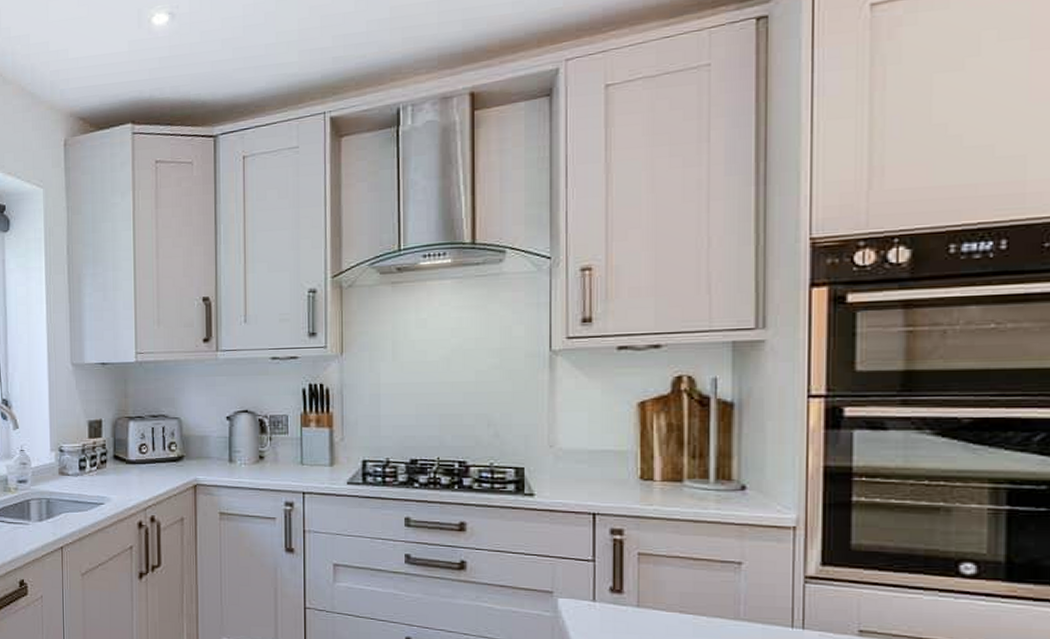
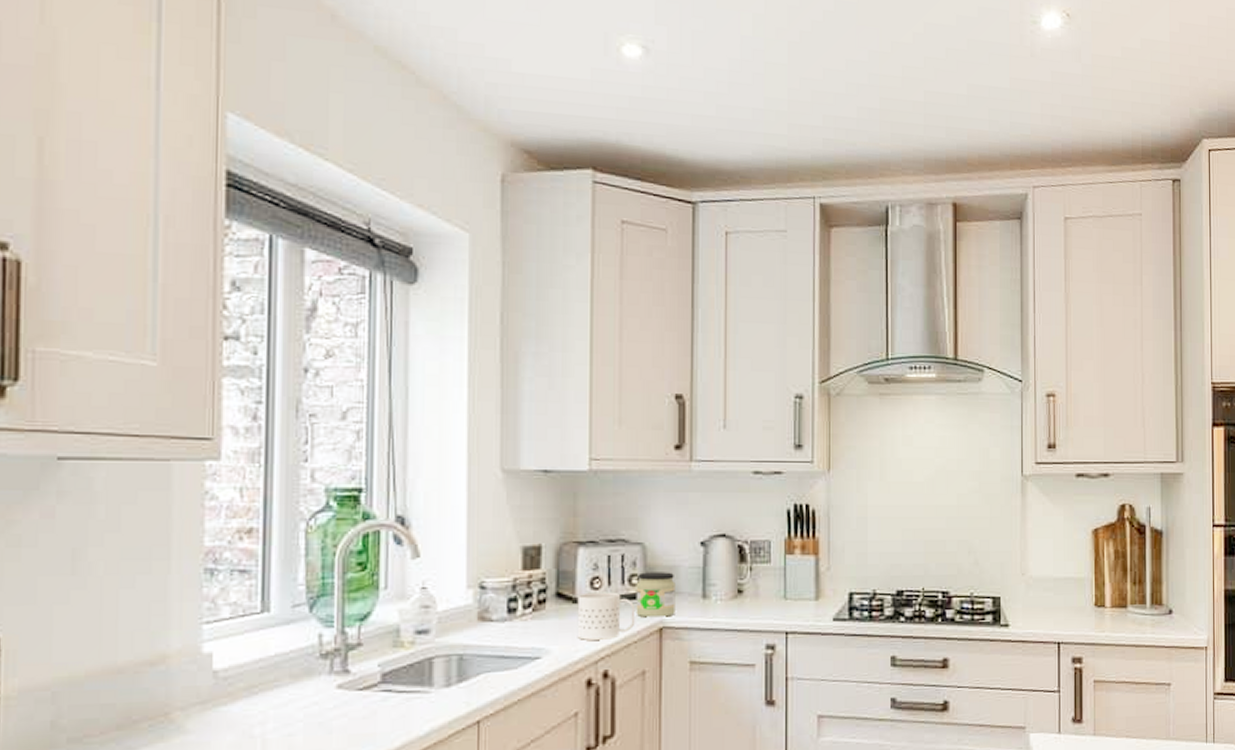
mug: none [129,456,175,493] -> present [577,592,636,641]
jar: none [174,441,207,477] -> present [636,572,676,618]

